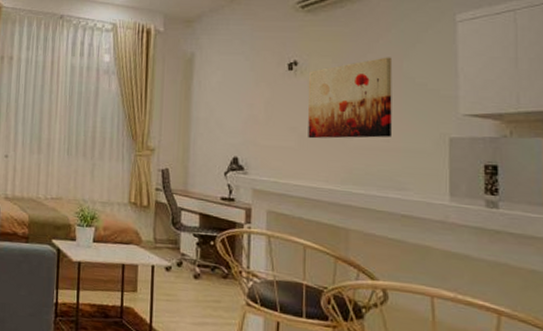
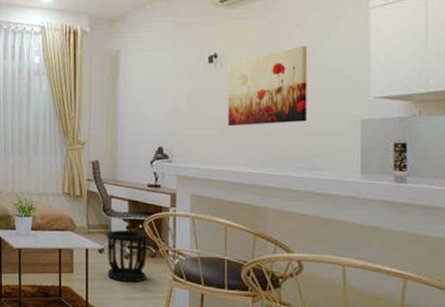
wastebasket: none [174,246,220,306] -> present [106,230,148,283]

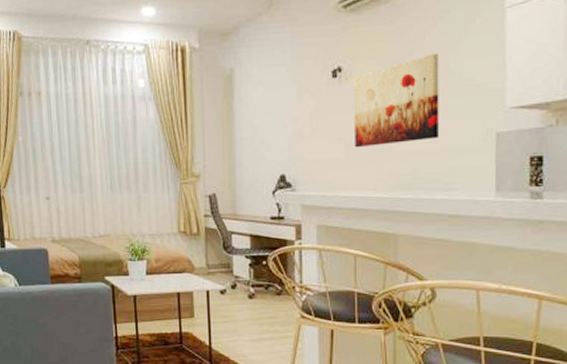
wastebasket: present [106,230,148,283] -> none [227,268,273,323]

